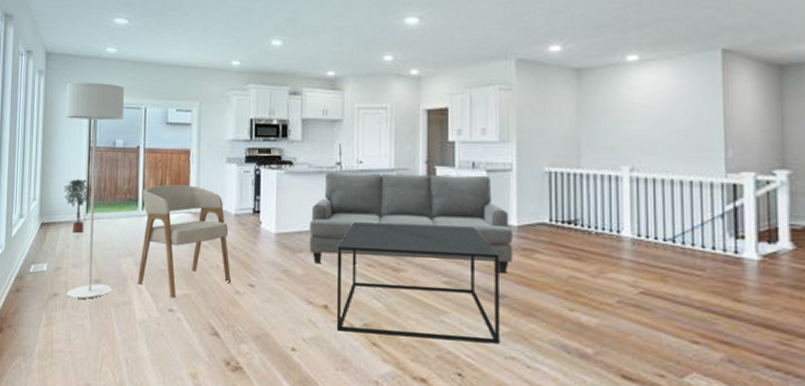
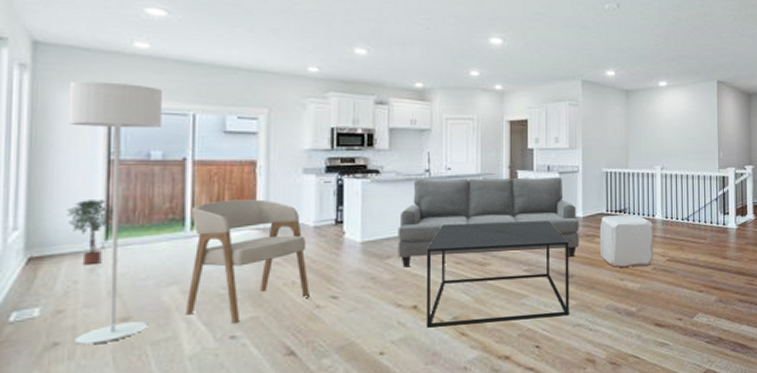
pouf: none [540,227,618,296] -> present [599,215,653,267]

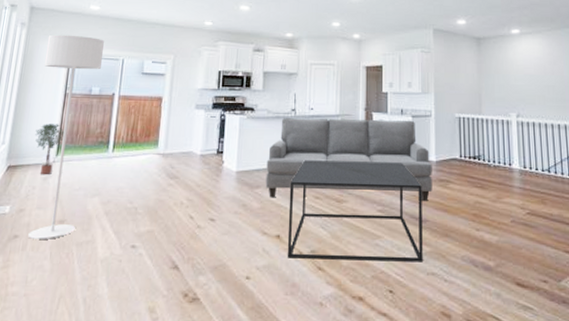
armchair: present [185,199,309,324] -> none [101,128,194,235]
pouf: present [599,215,653,267] -> none [453,161,512,217]

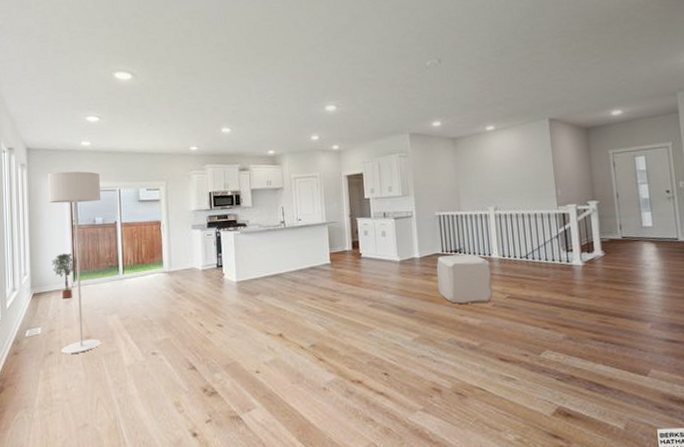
sofa: present [265,117,432,201] -> none [263,222,418,303]
coffee table: present [287,160,423,262] -> none [286,261,413,353]
pouf: none [453,161,512,217] -> present [436,254,493,304]

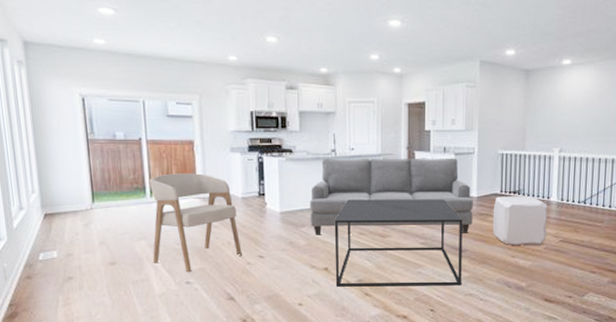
floor lamp: present [47,171,101,354] -> none [52,74,128,280]
potted tree: present [51,253,78,299] -> none [64,171,97,222]
armchair: none [123,250,203,344] -> present [150,173,242,273]
sofa: none [263,222,418,303] -> present [309,158,473,235]
coffee table: none [286,261,413,353] -> present [334,199,463,287]

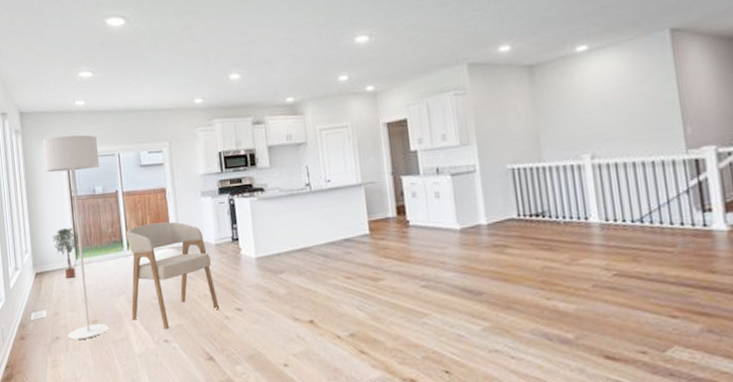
floor lamp: none [52,74,128,280] -> present [42,135,109,339]
potted tree: none [64,171,97,222] -> present [52,228,79,279]
sofa: present [309,158,473,235] -> none [286,179,486,282]
coffee table: present [334,199,463,287] -> none [315,230,482,343]
pouf: present [492,196,547,245] -> none [510,218,592,284]

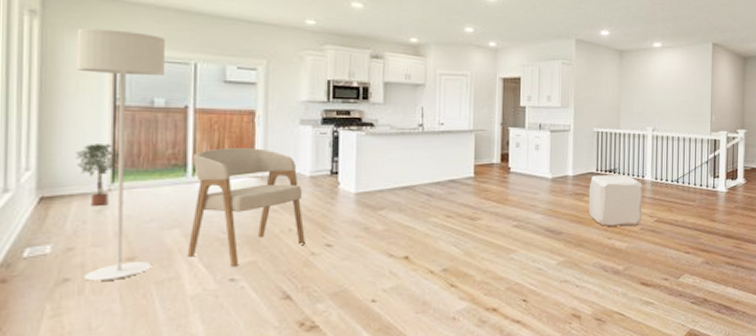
pouf: none [510,218,592,284] -> present [588,175,642,226]

